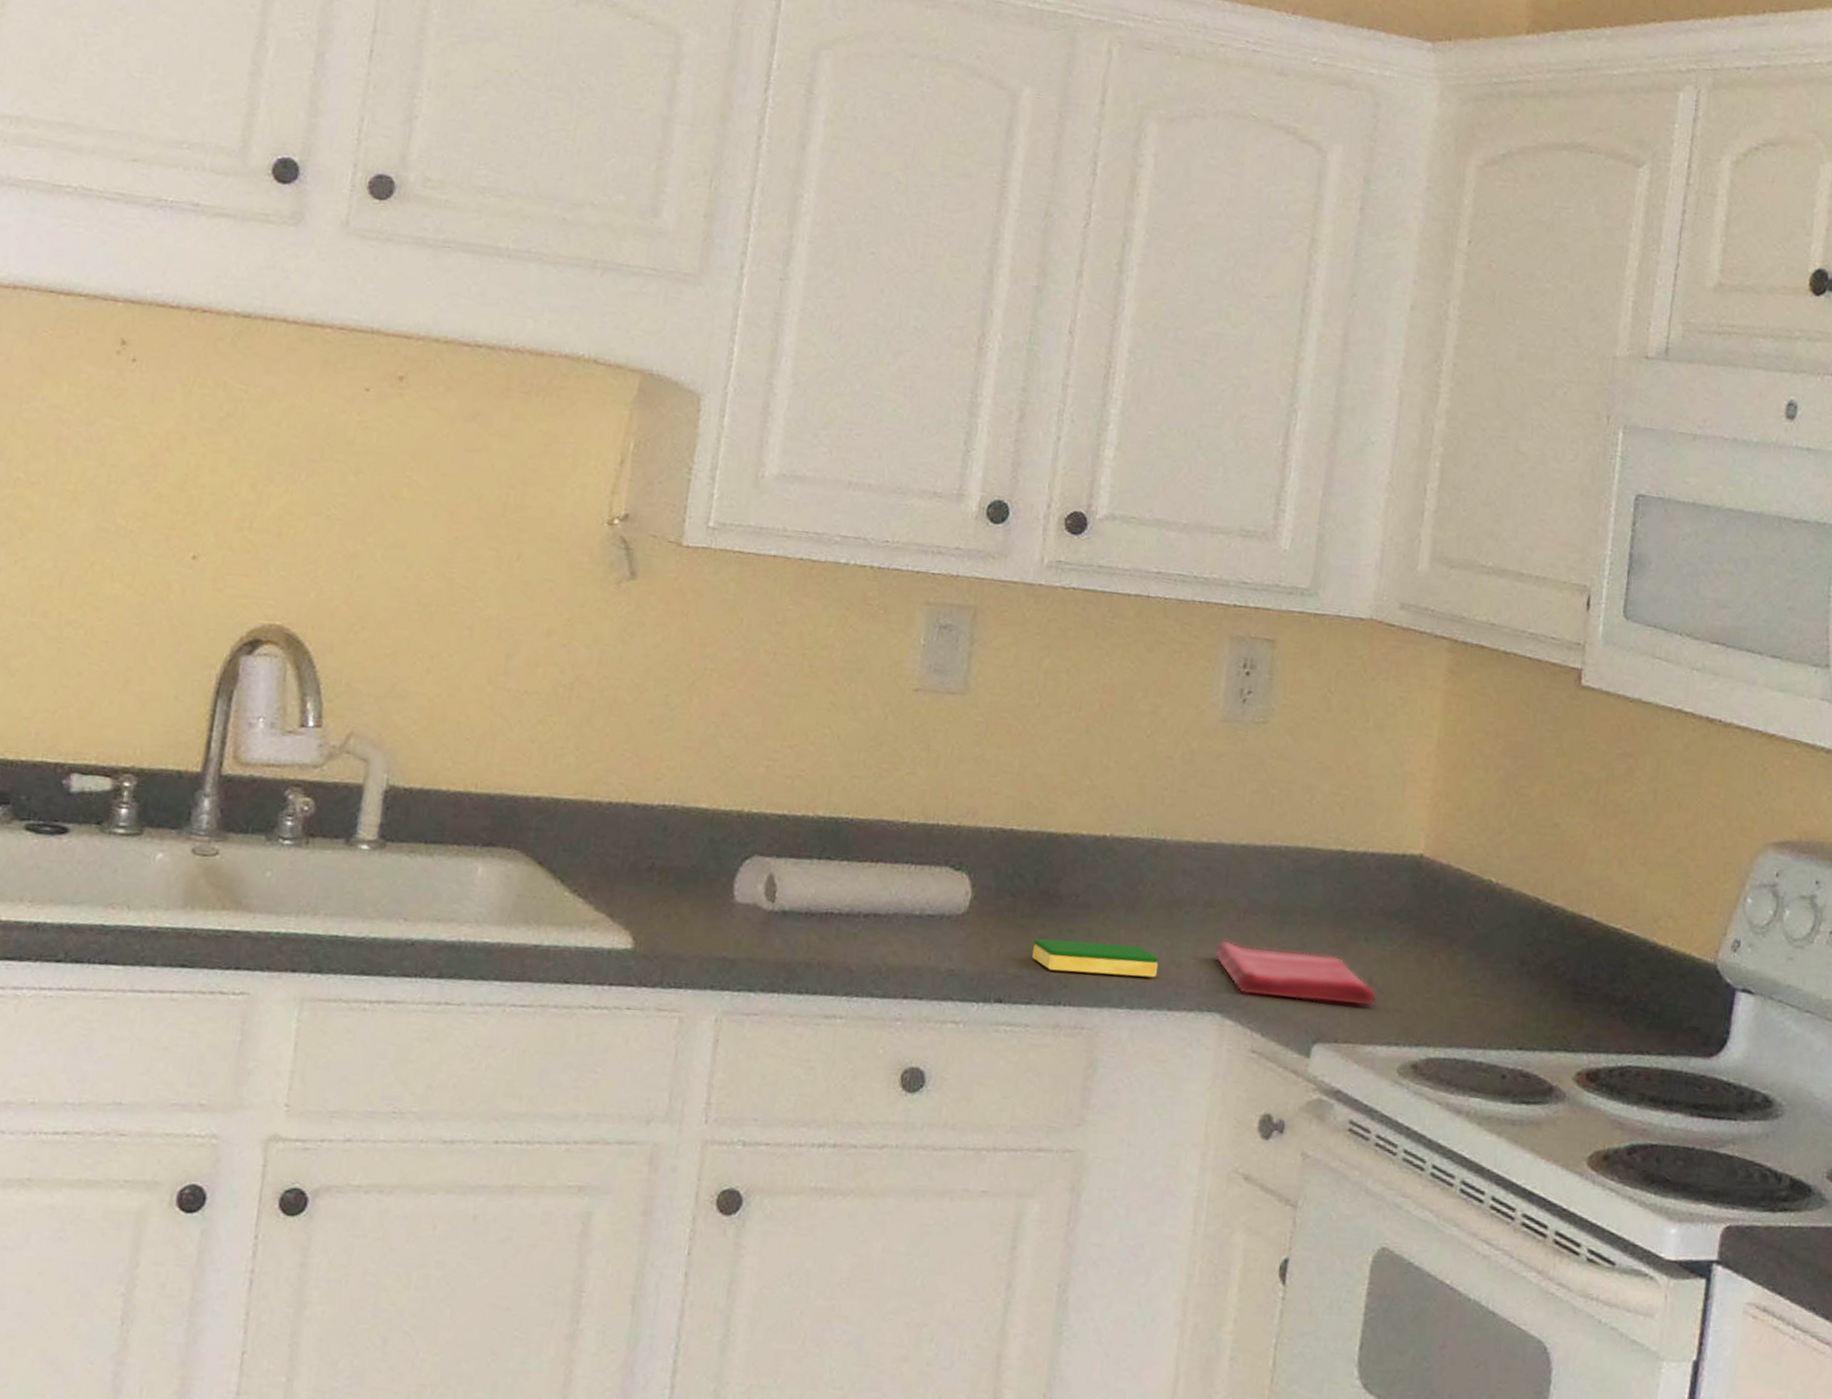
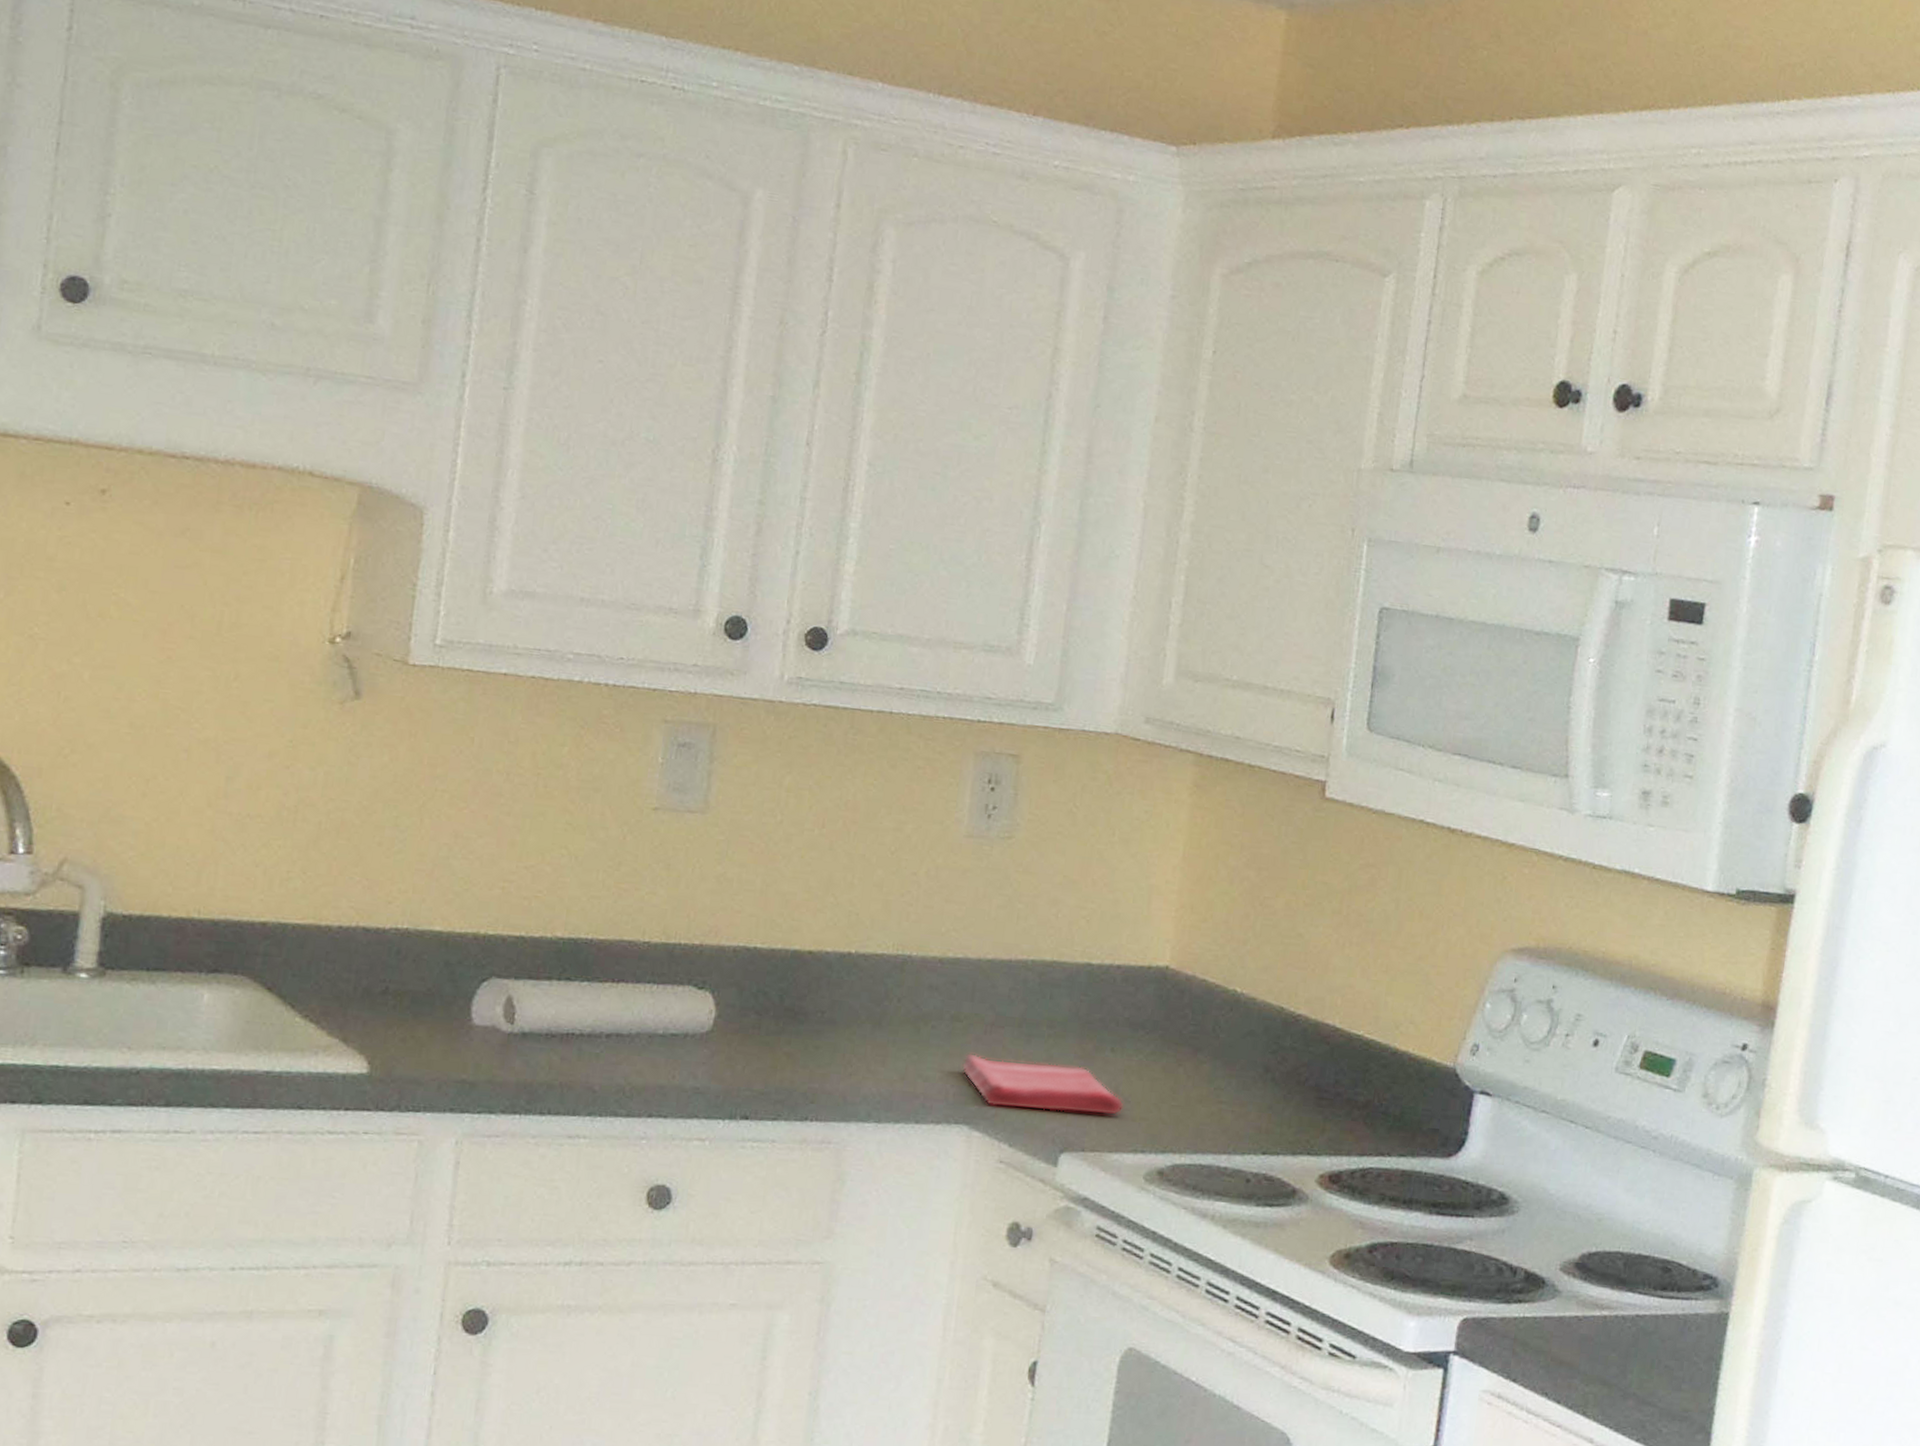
dish sponge: present [1032,938,1159,978] -> none [778,1055,906,1092]

